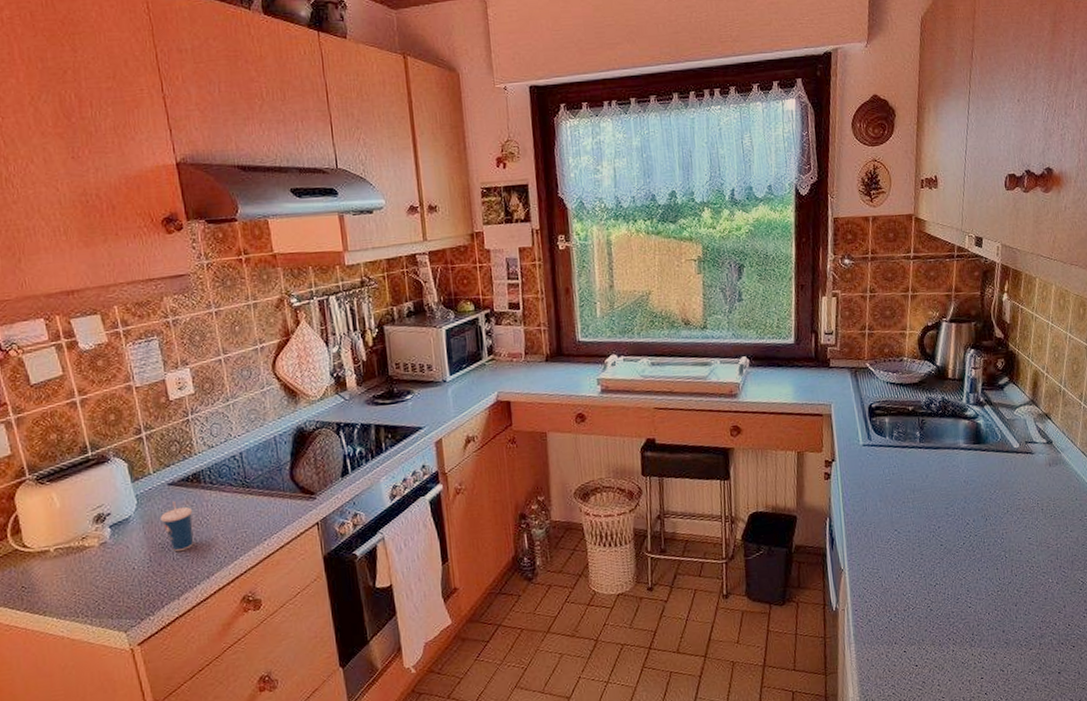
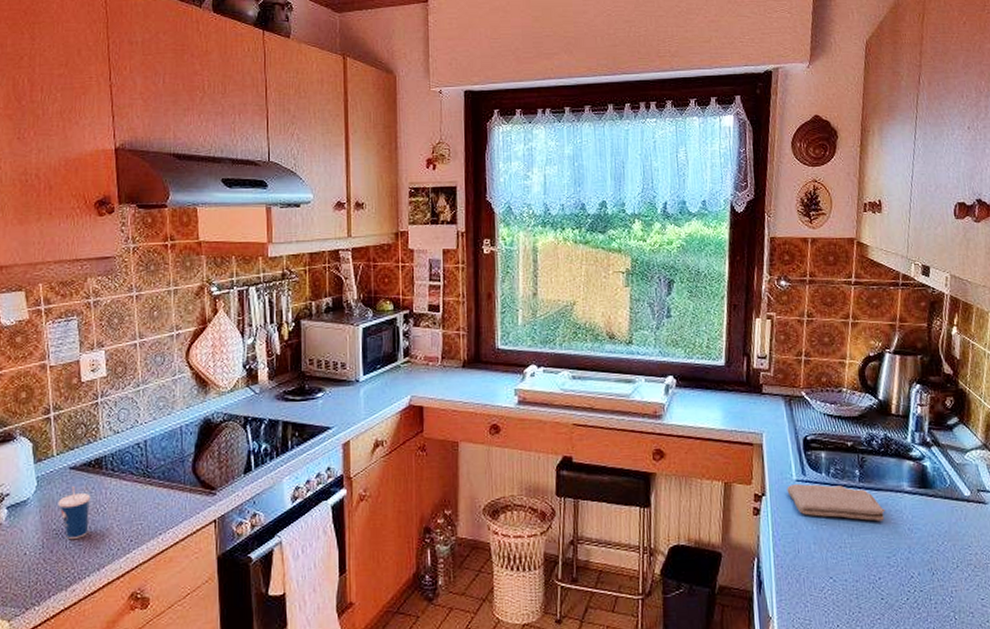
washcloth: none [854,447,943,477] -> present [787,483,885,522]

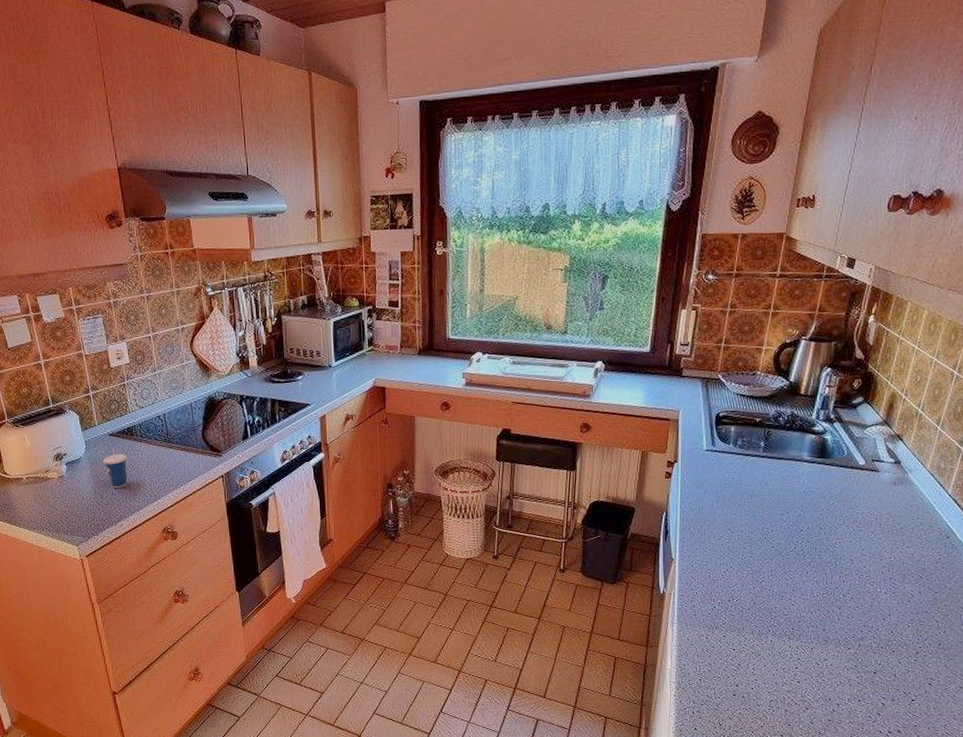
washcloth: present [787,483,885,522] -> none [697,452,784,485]

